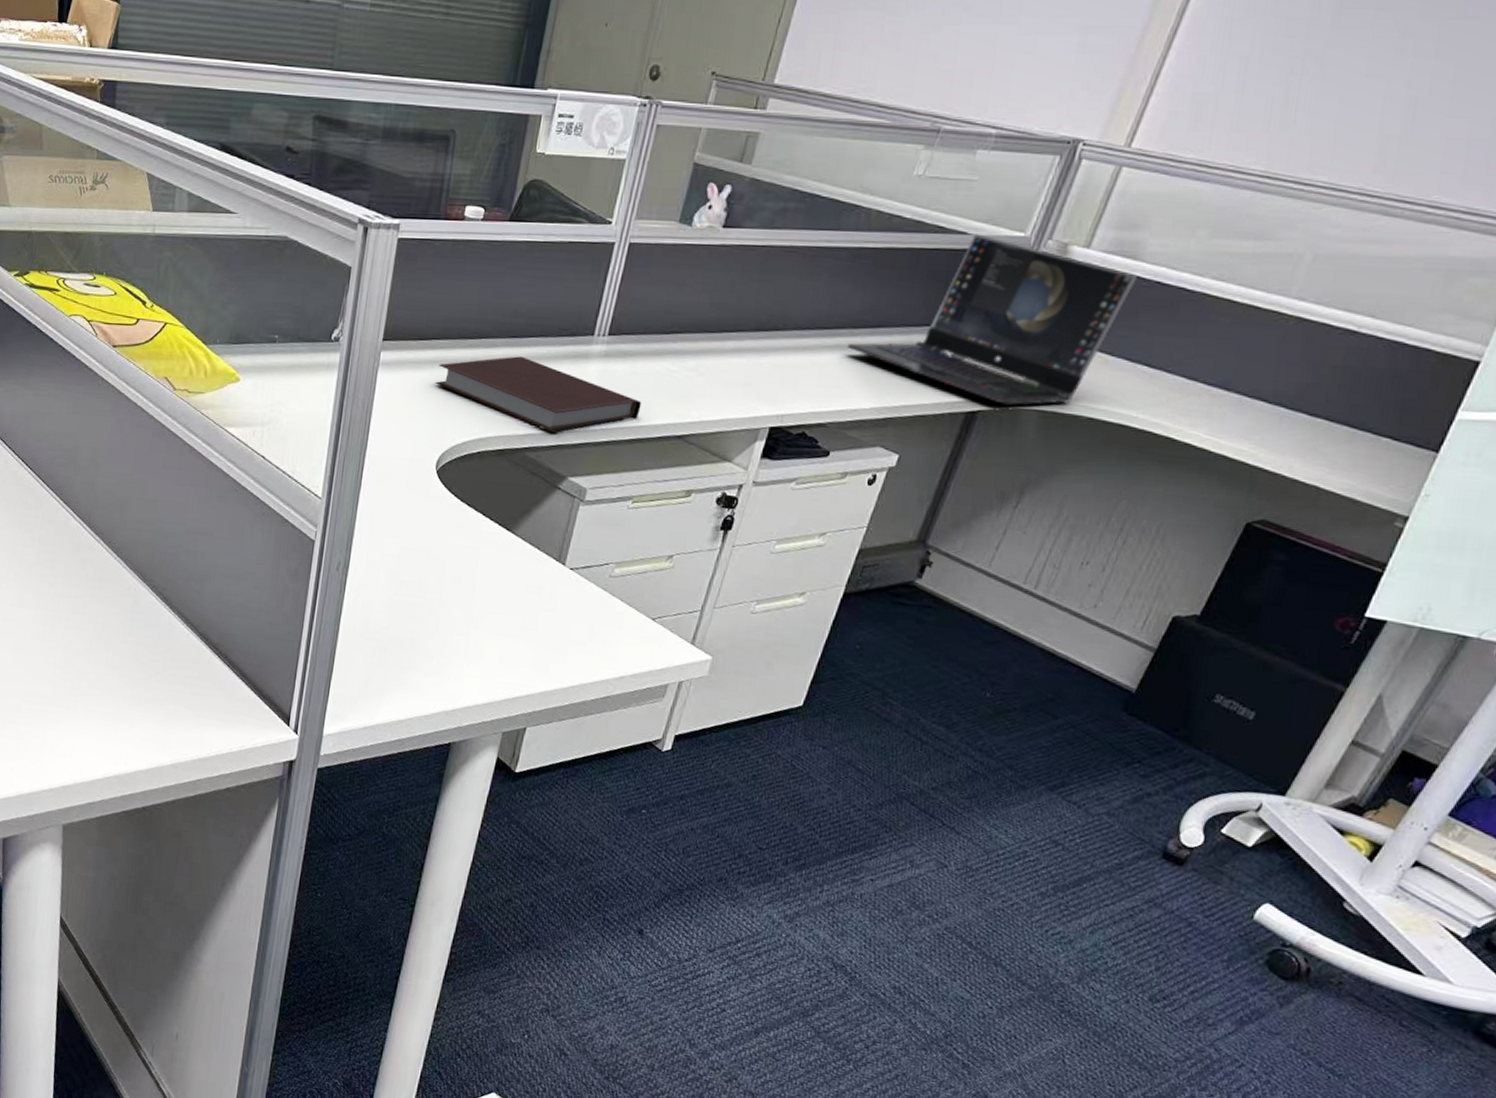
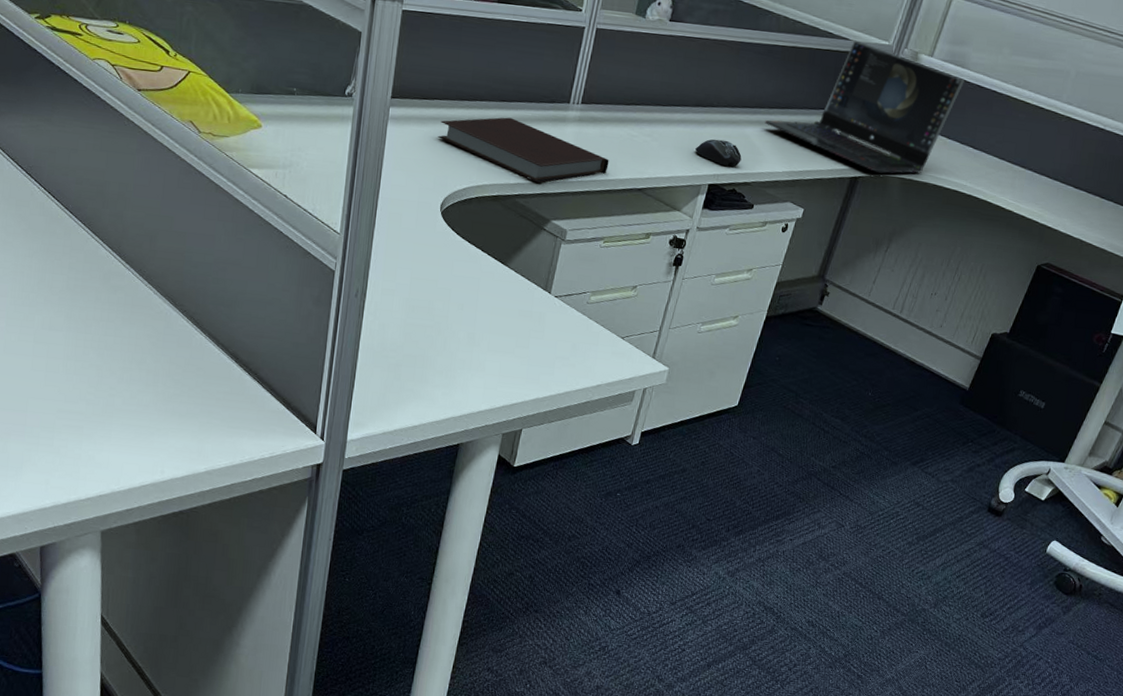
computer mouse: none [752,370,815,404] -> present [694,139,742,167]

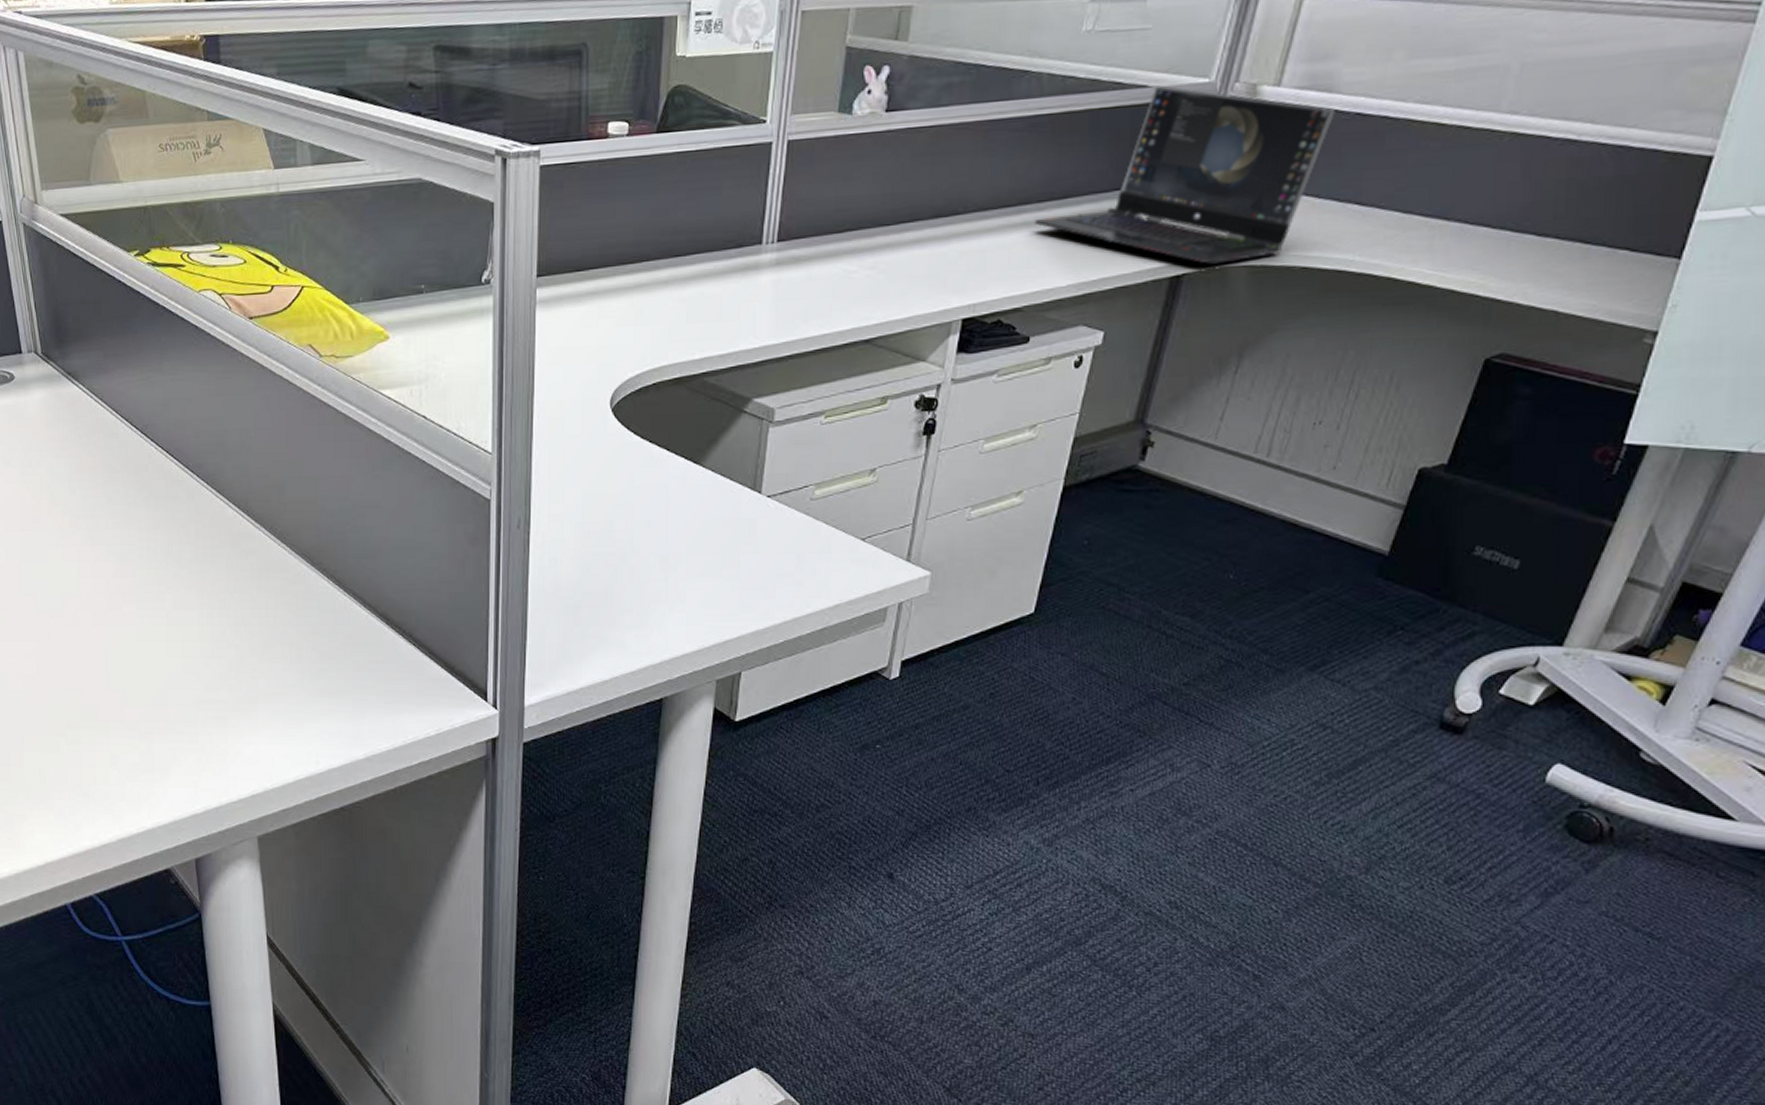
notebook: present [438,117,609,183] -> none [598,276,822,353]
computer mouse: present [694,139,742,167] -> none [937,256,1006,291]

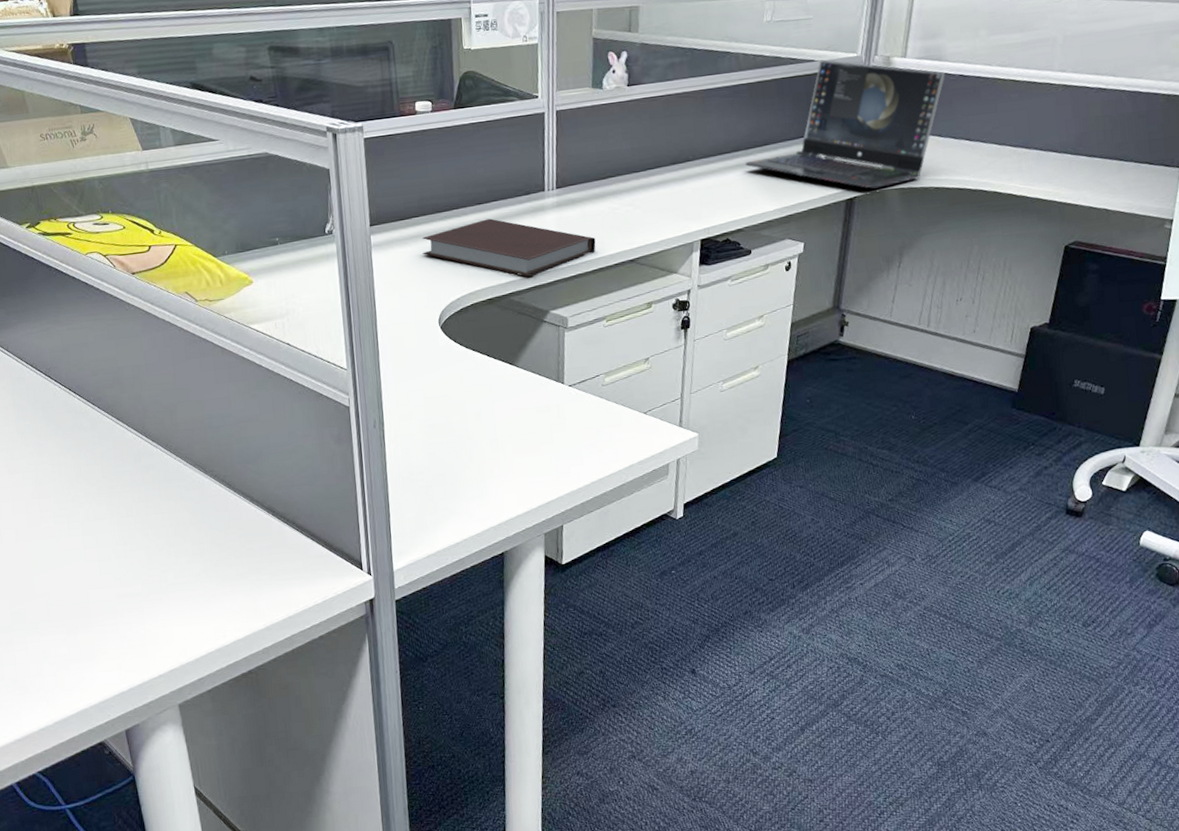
notebook: none [598,276,822,353] -> present [422,218,596,277]

